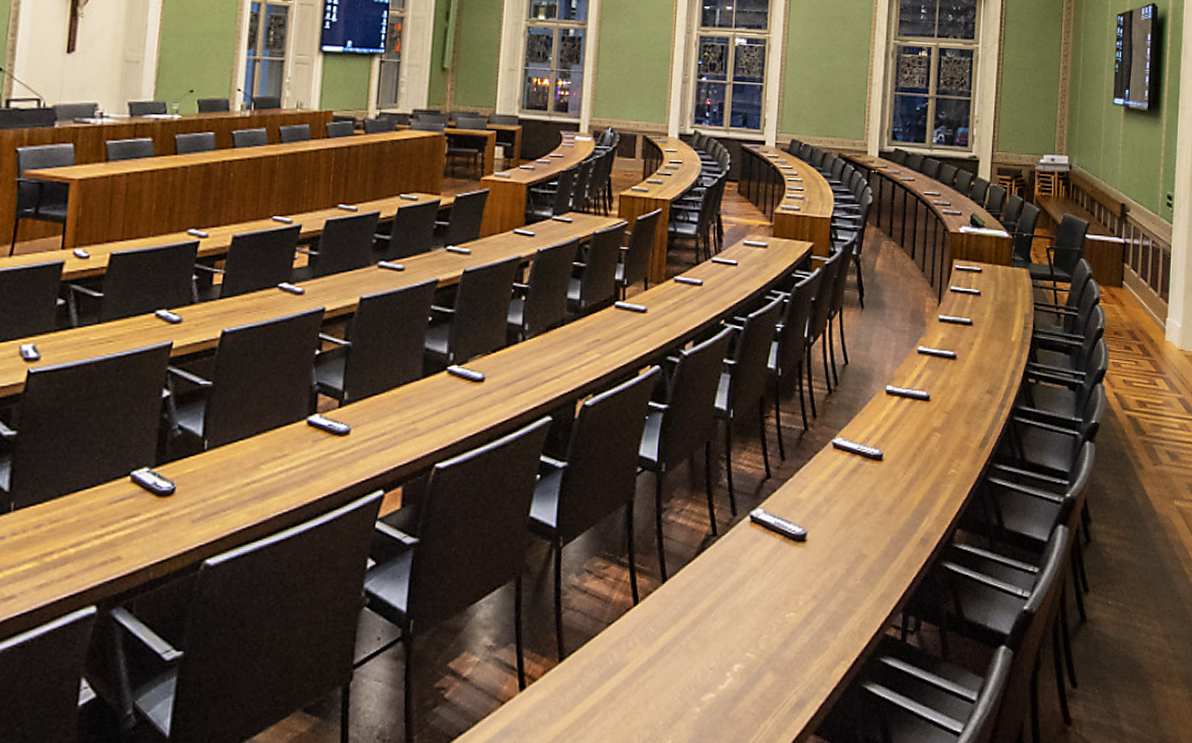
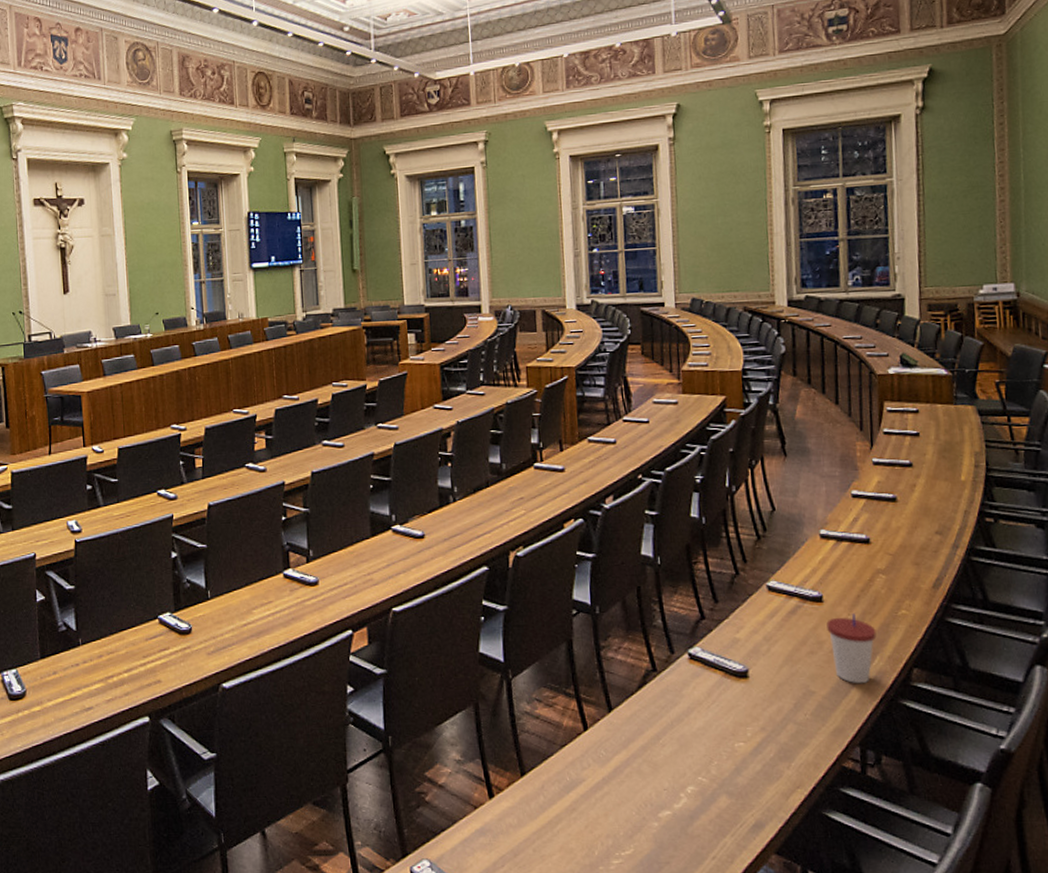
cup: none [884,473,927,547] -> present [826,614,877,684]

